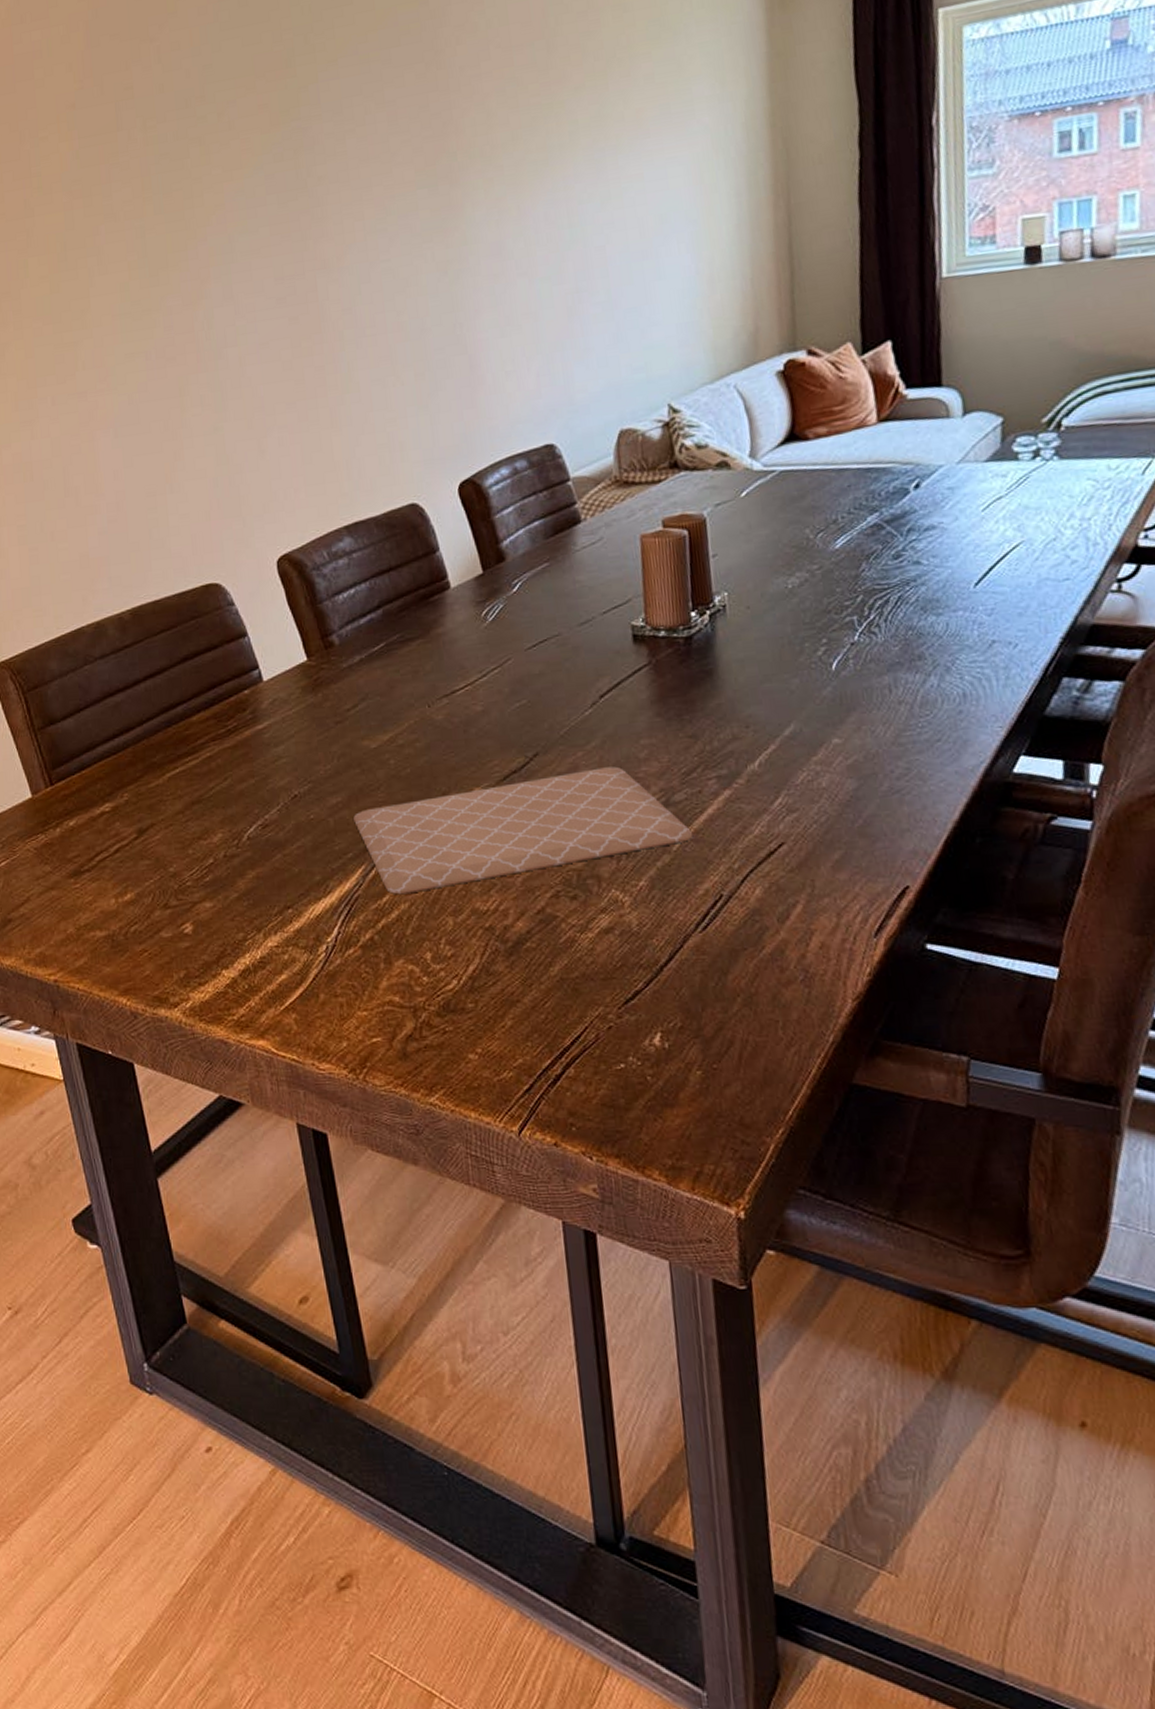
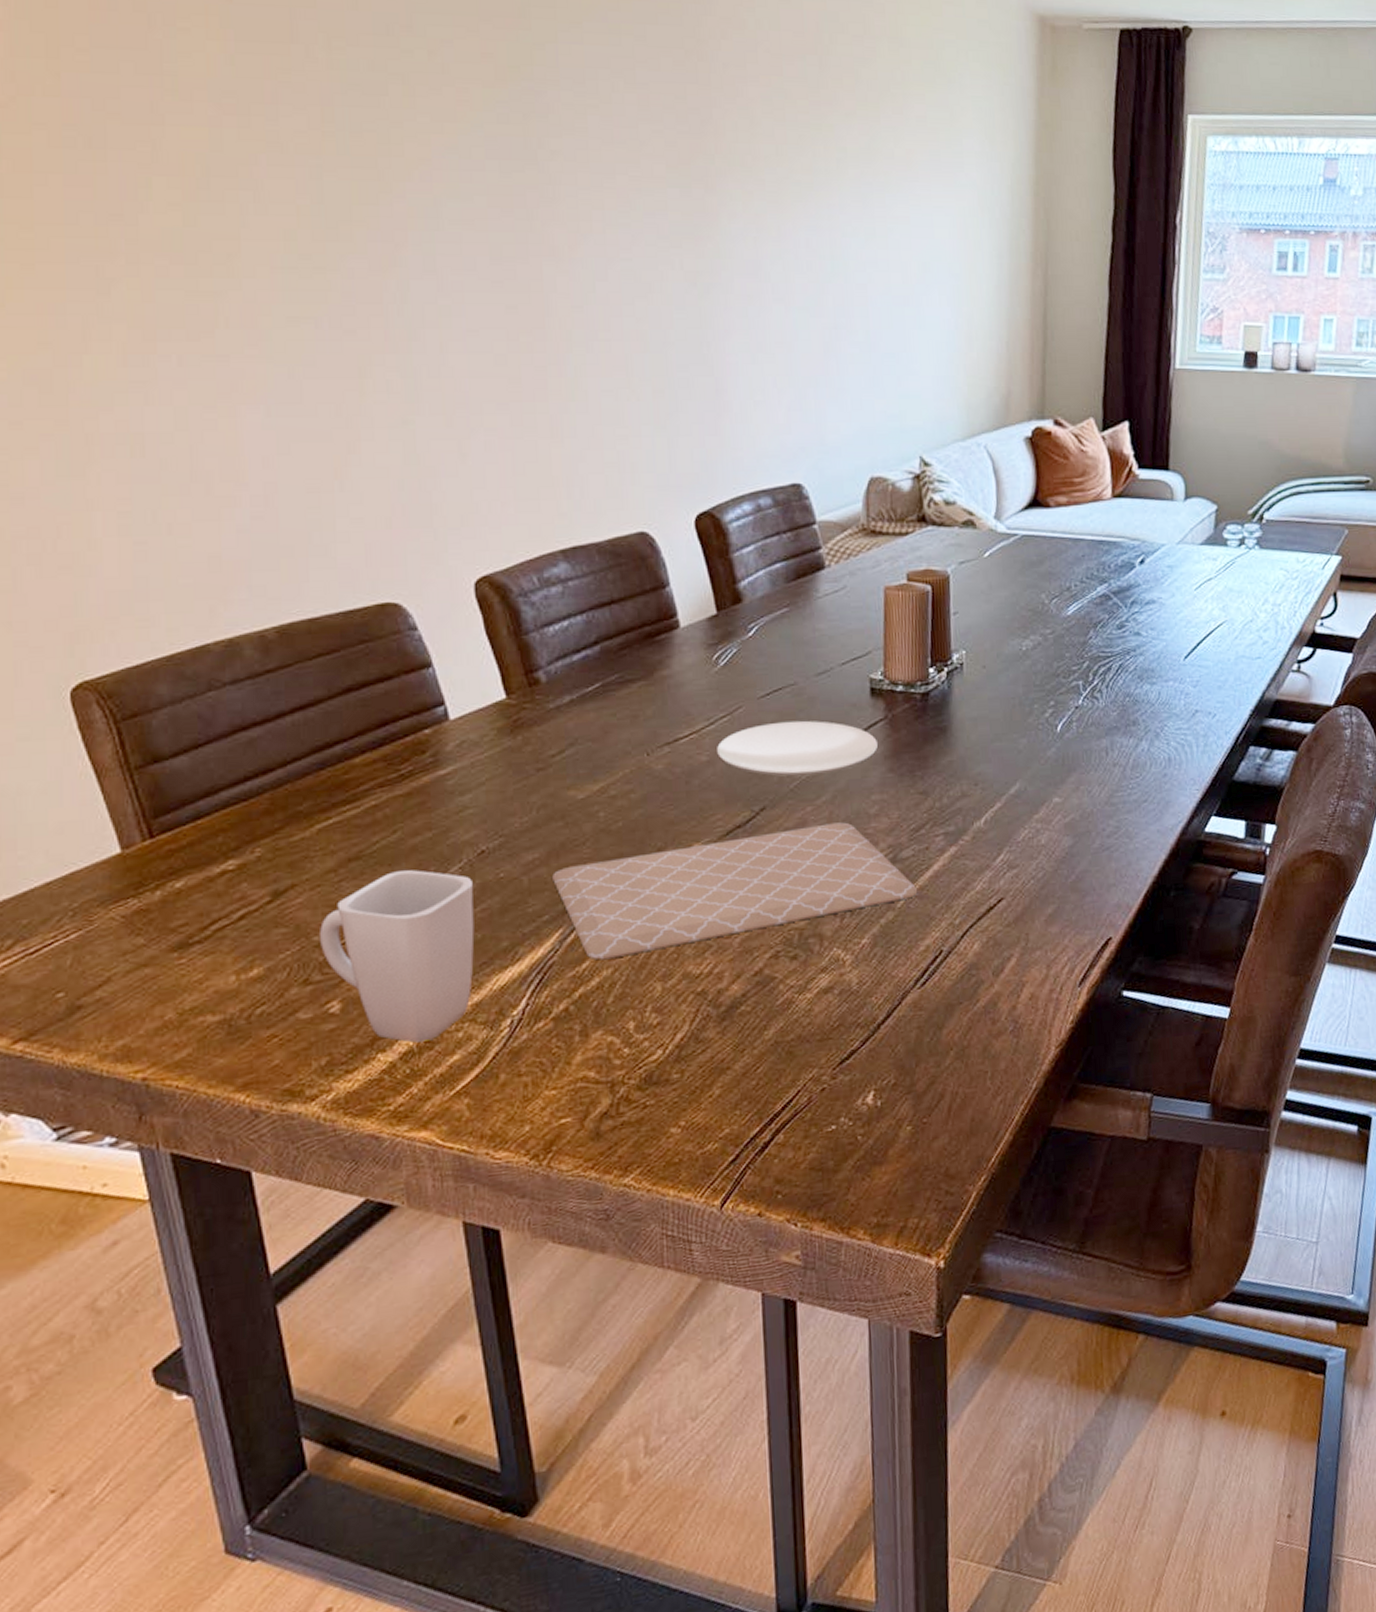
mug: none [174,812,294,962] -> present [320,870,475,1043]
plate: none [490,669,644,724] -> present [717,720,878,777]

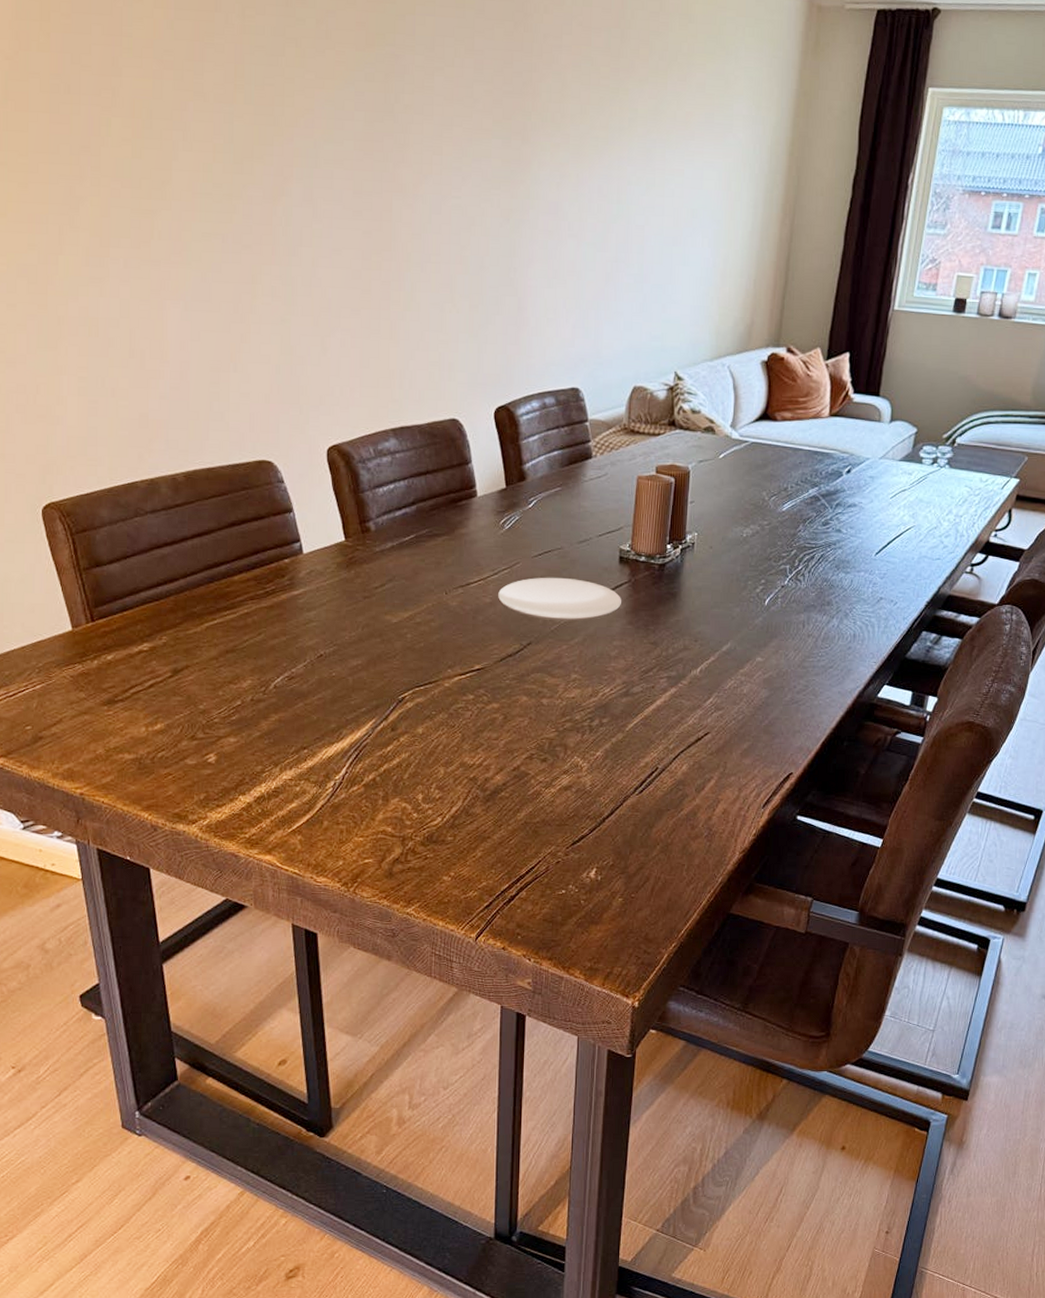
mug: present [320,870,475,1043] -> none [204,664,313,791]
placemat: present [552,822,918,961] -> none [370,660,643,746]

